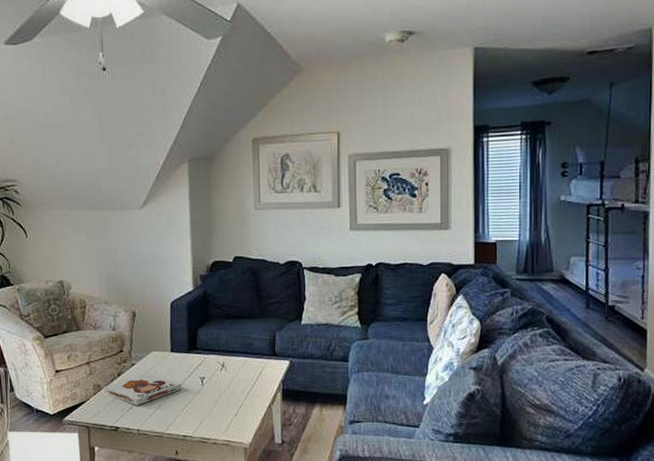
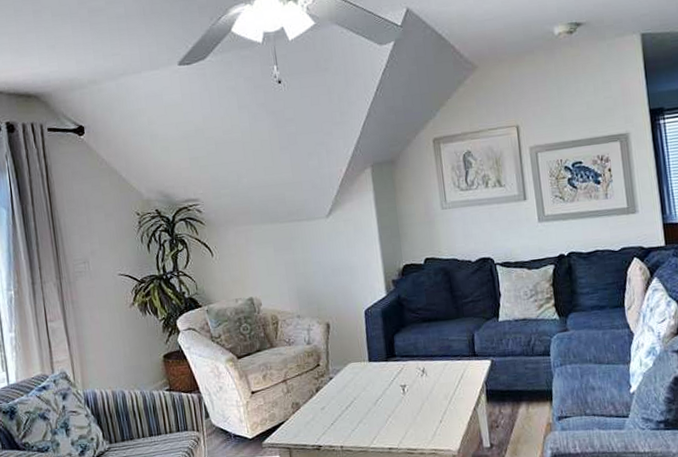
board game: present [103,372,182,406] -> none [302,385,383,421]

